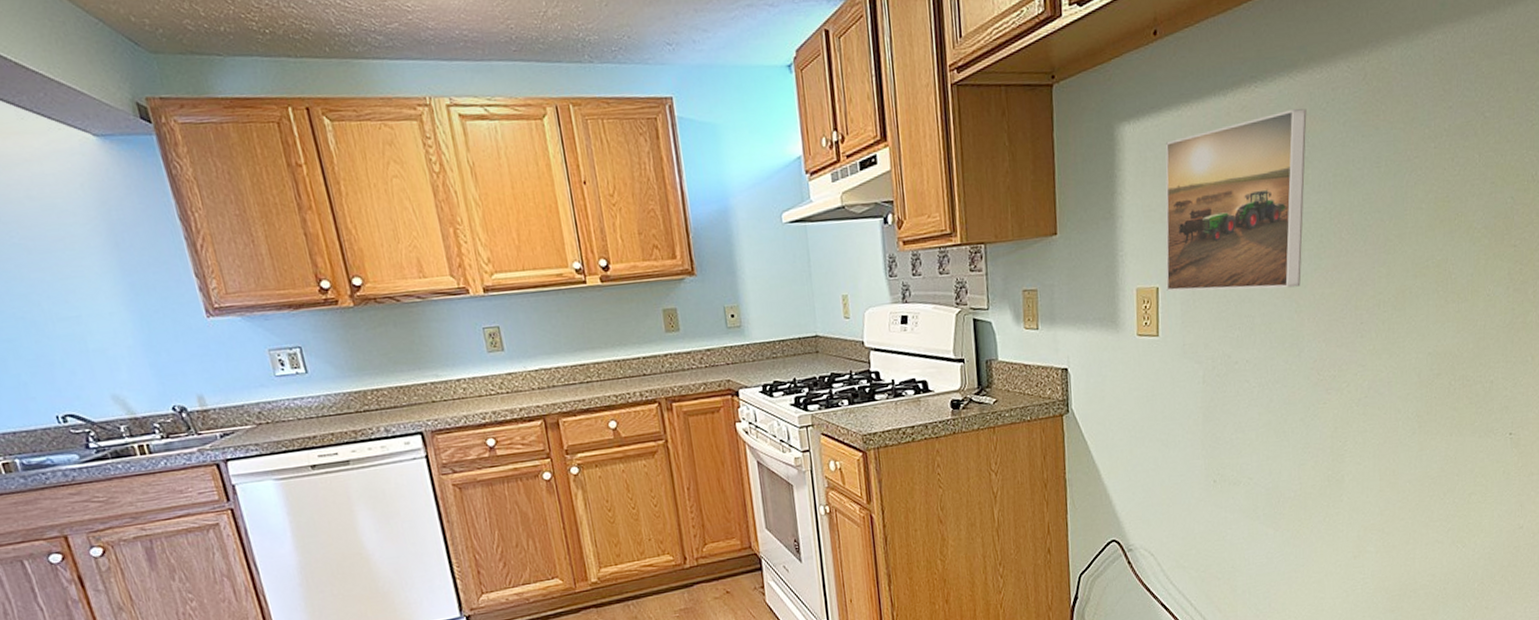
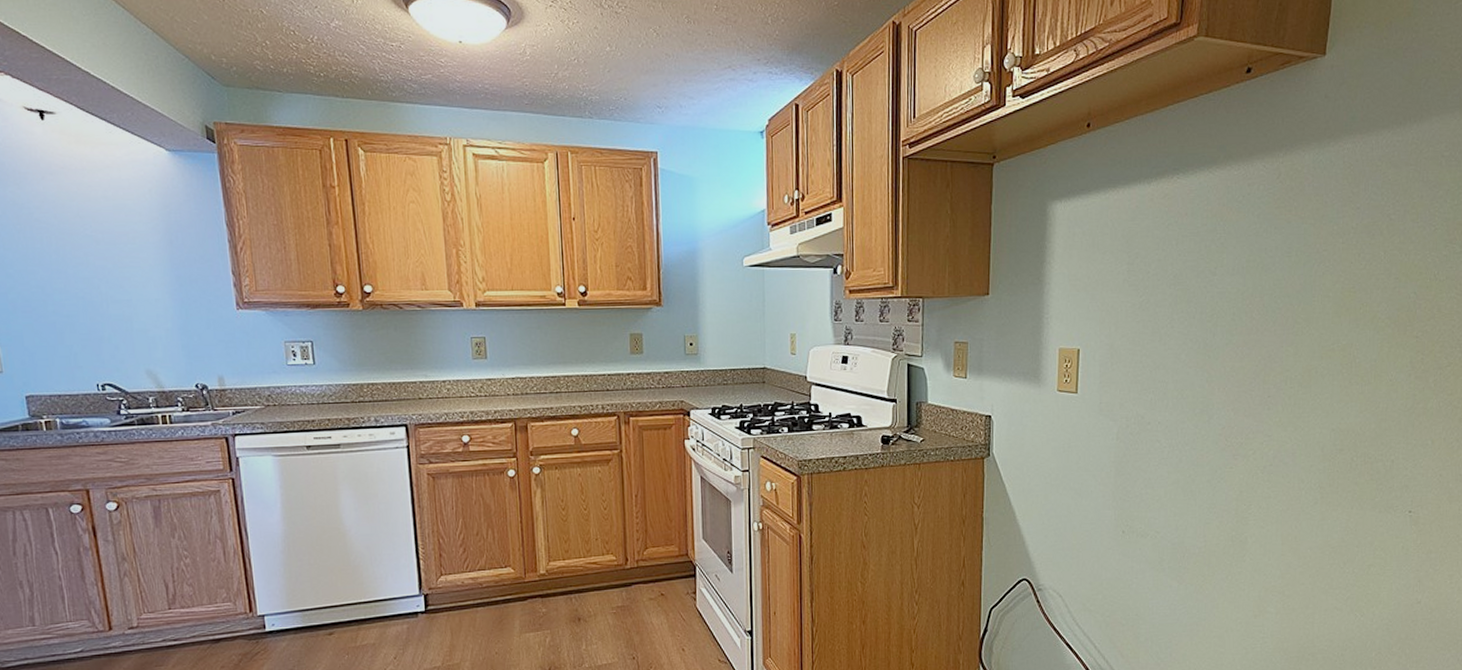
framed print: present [1165,108,1307,292] -> none [1087,199,1224,359]

